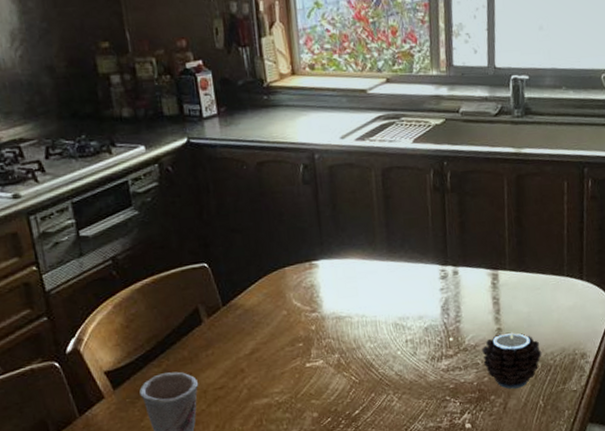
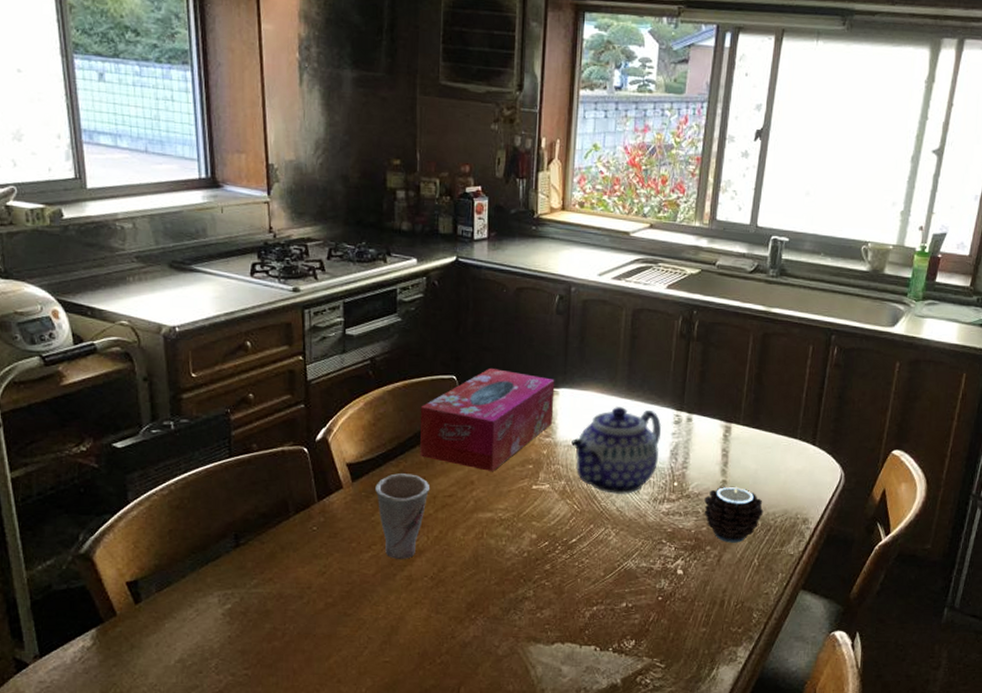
tissue box: none [174,249,316,357] -> present [419,367,555,471]
teapot: none [339,269,430,359] -> present [571,406,662,495]

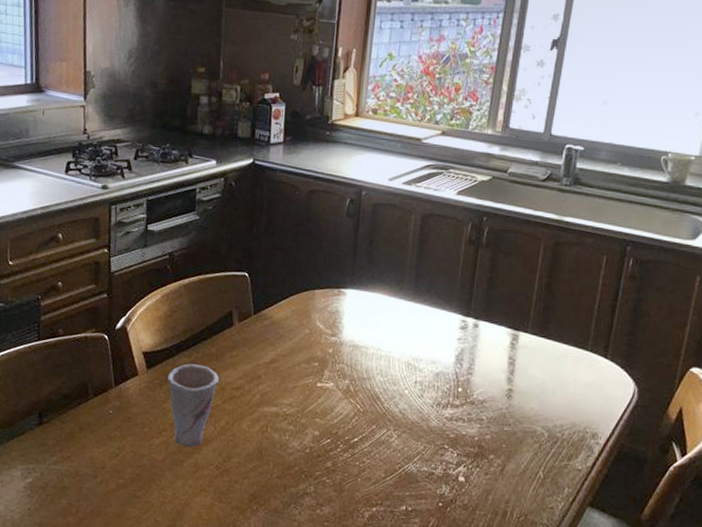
tissue box: present [419,367,555,471] -> none [211,266,343,367]
teapot: present [571,406,662,495] -> none [357,308,448,398]
candle: present [704,486,764,543] -> none [489,395,551,454]

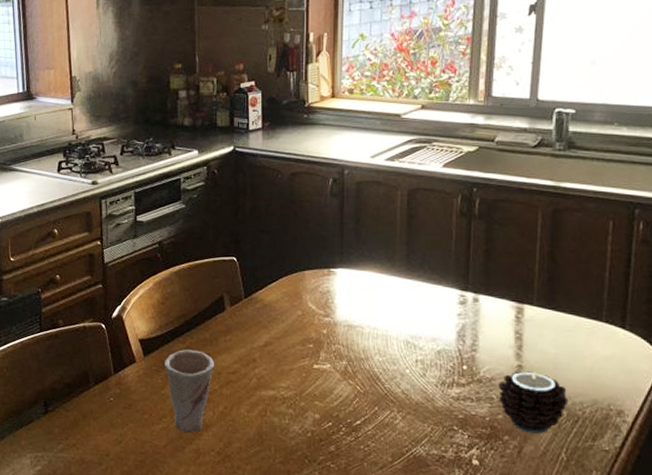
candle: none [489,395,551,454] -> present [498,371,569,434]

